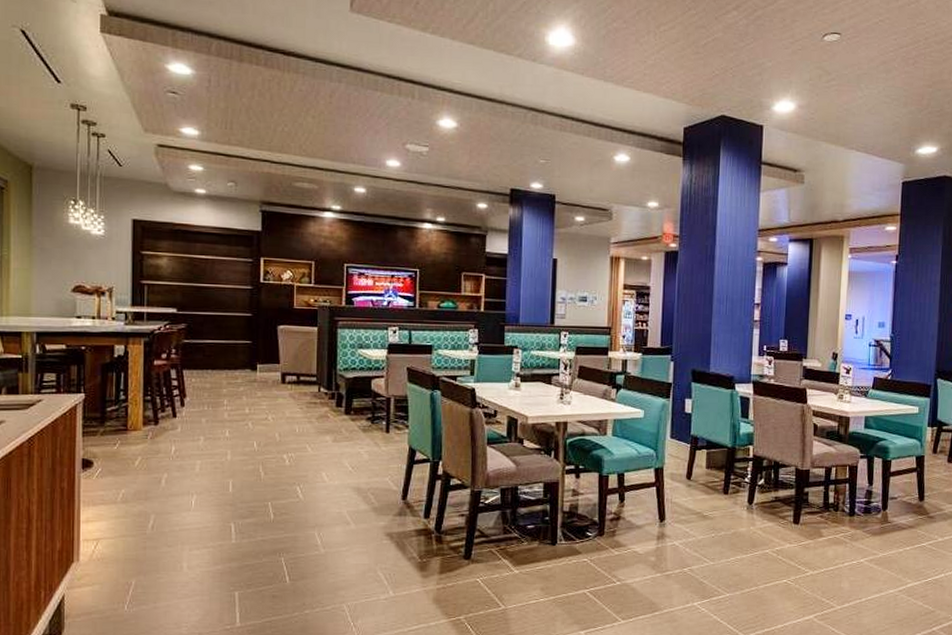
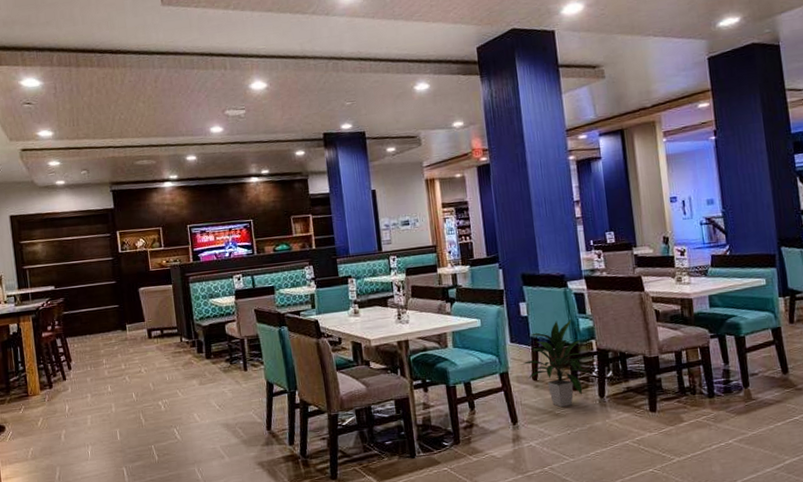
indoor plant: none [677,422,745,510] -> present [521,319,590,408]

